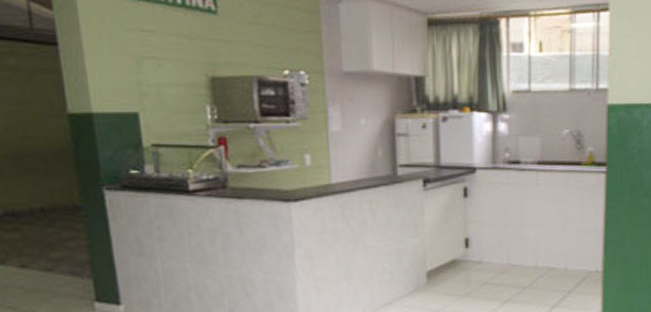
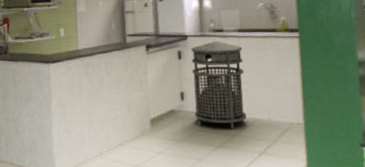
trash can: none [480,175,541,281] -> present [191,41,247,129]

